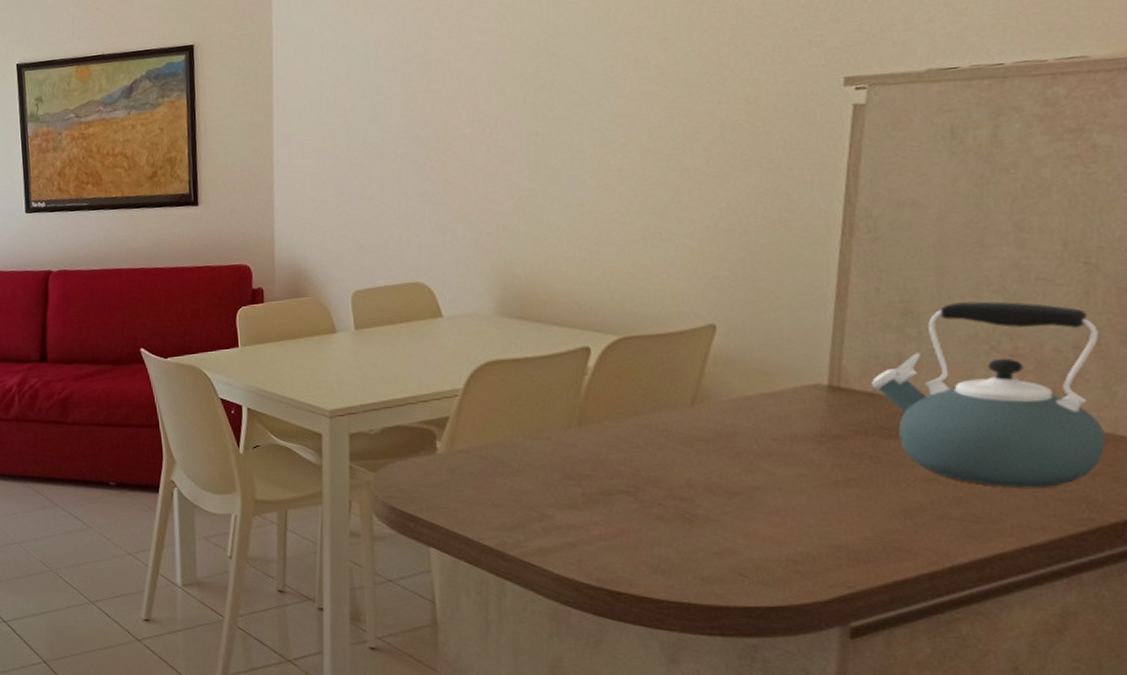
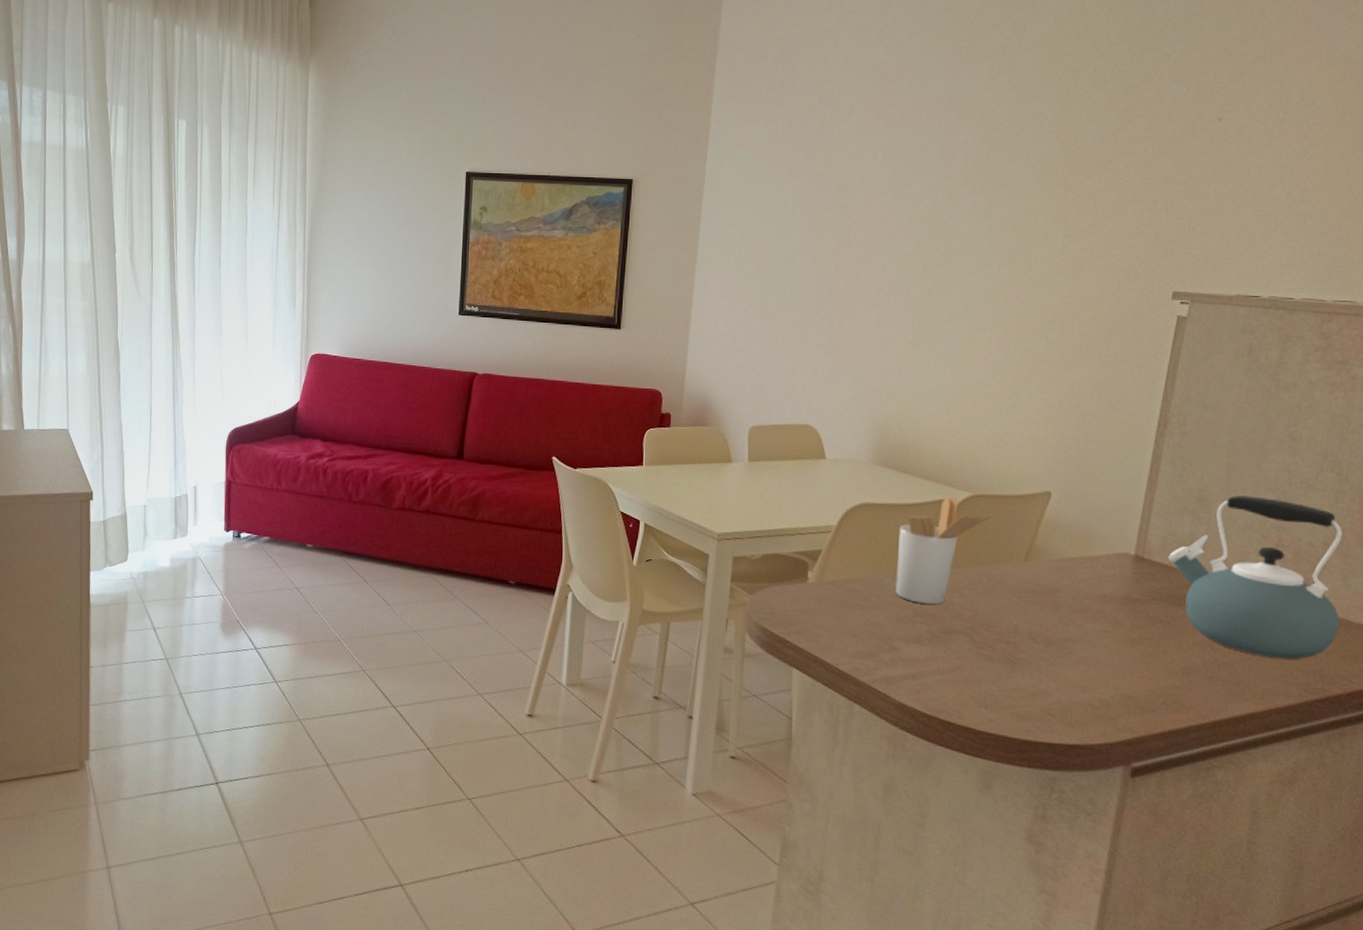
utensil holder: none [537,342,646,464] -> present [895,496,992,604]

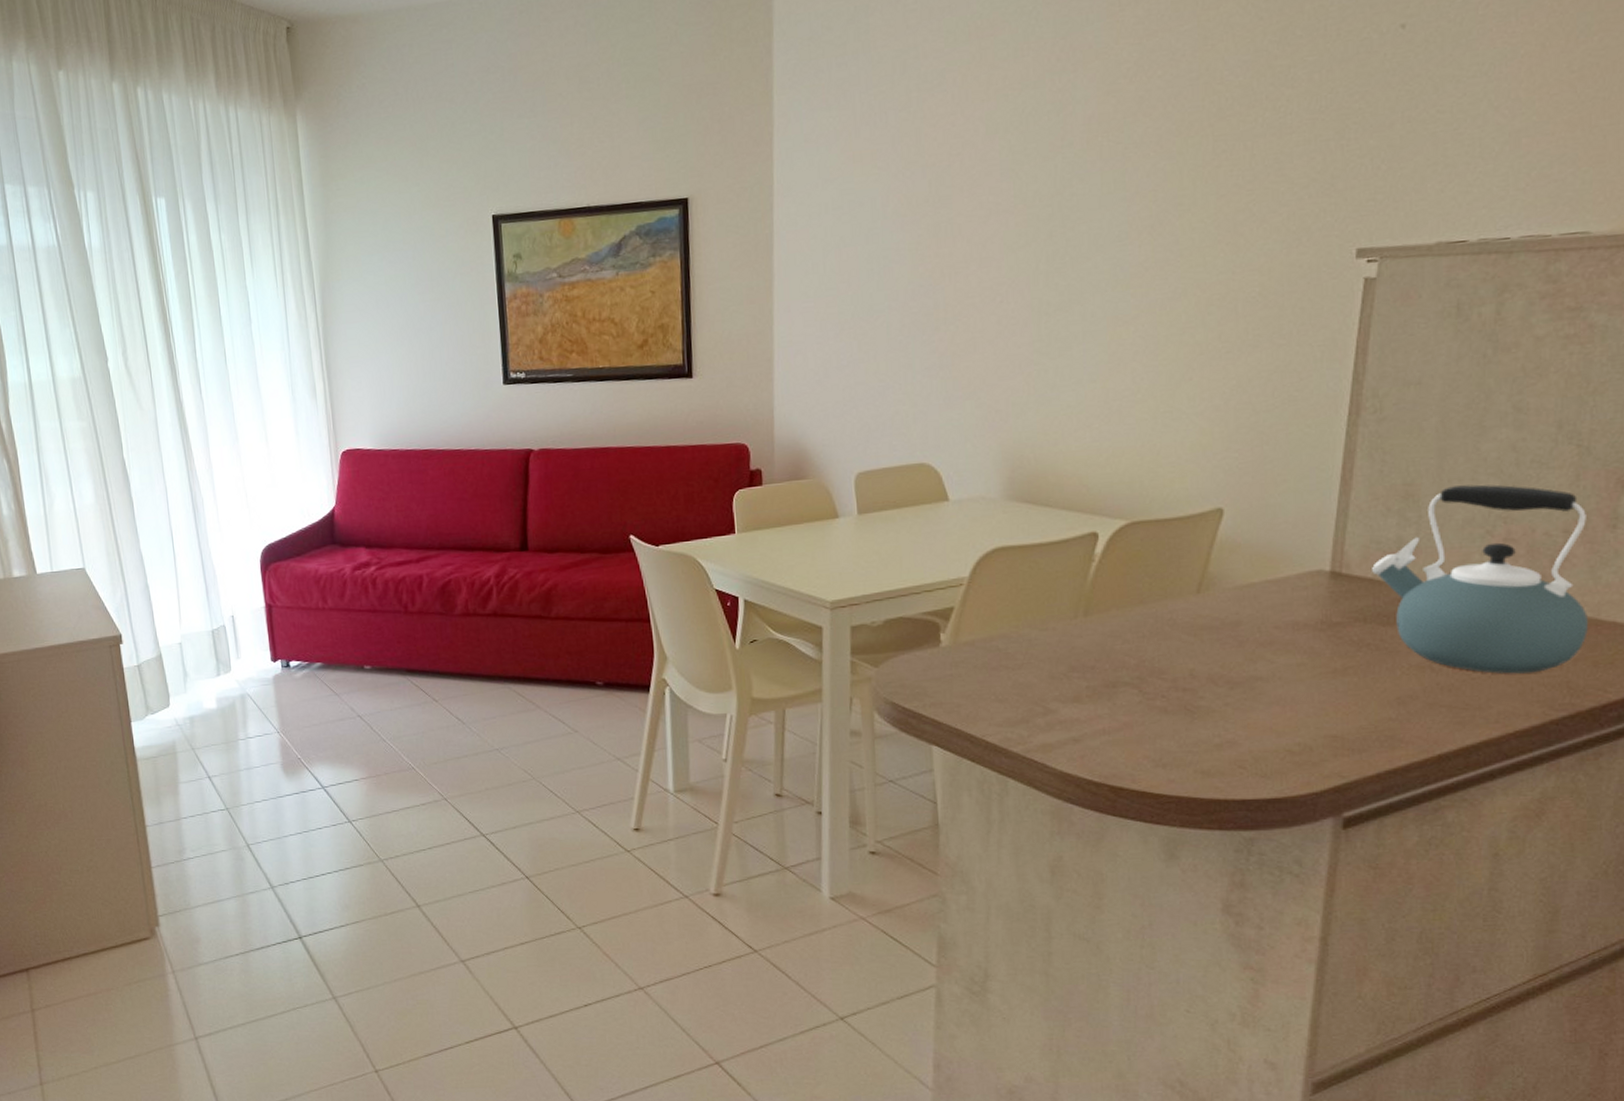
utensil holder: present [895,496,992,604] -> none [1043,527,1153,656]

